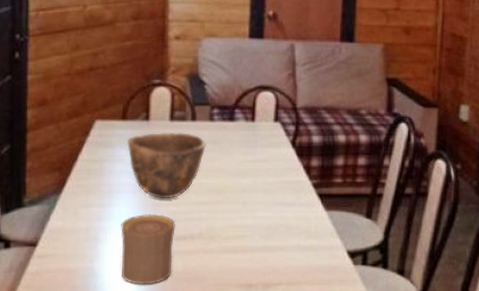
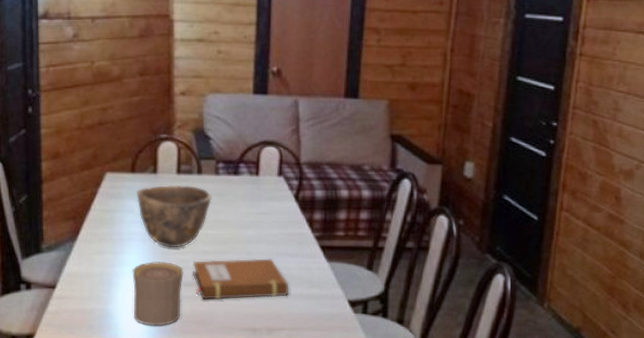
notebook: none [184,208,285,255] -> present [192,258,288,301]

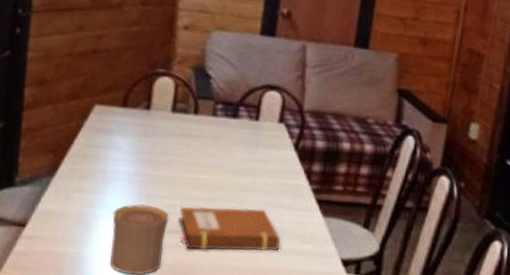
bowl: present [136,184,212,248] -> none [125,122,207,192]

